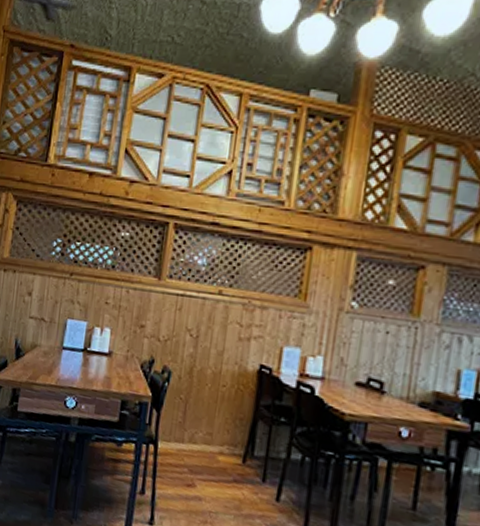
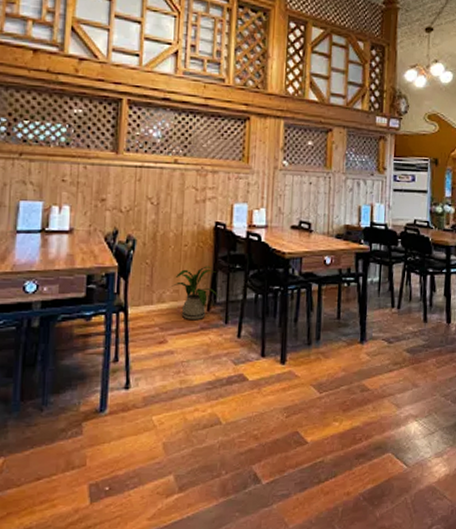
house plant: none [202,411,260,471] -> present [169,266,221,321]

